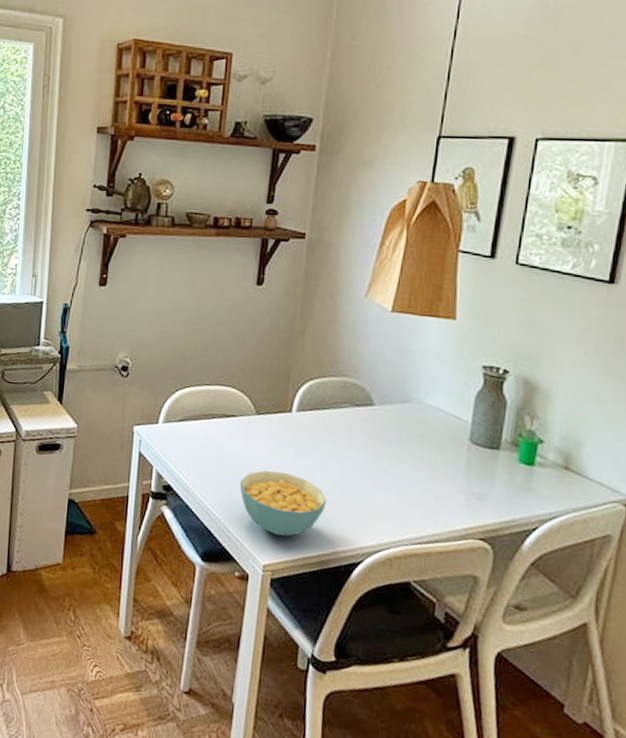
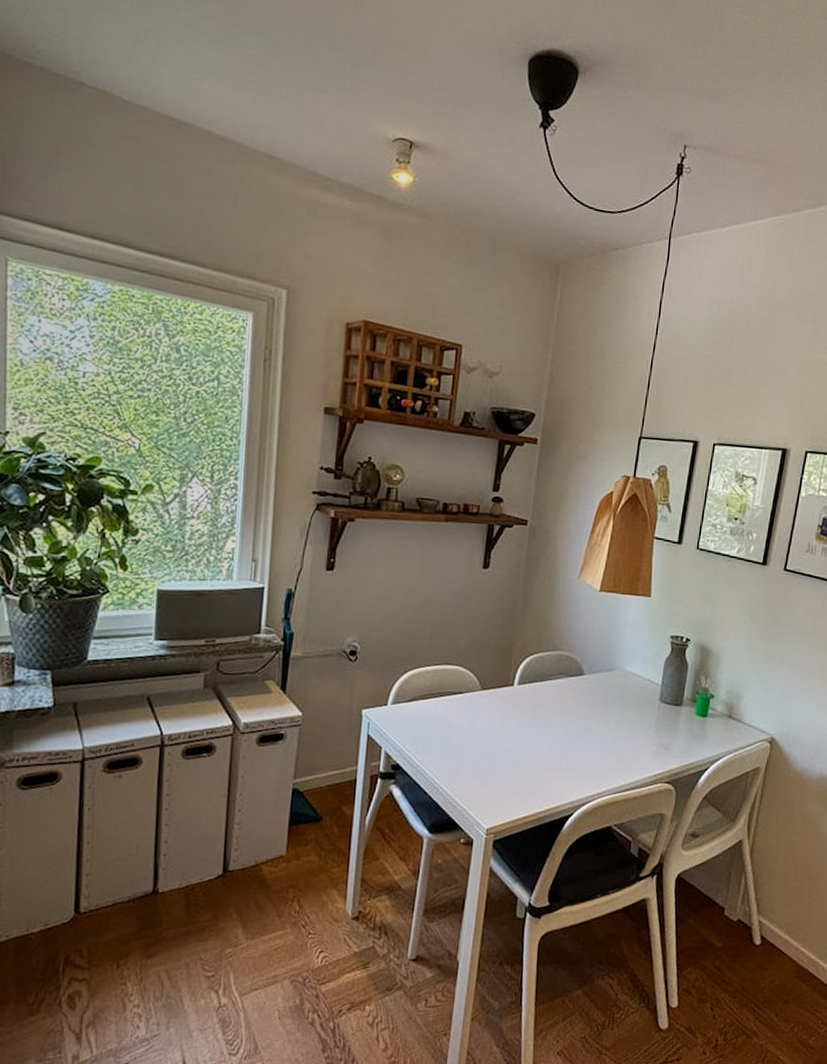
cereal bowl: present [239,470,327,537] -> none [465,742,543,800]

